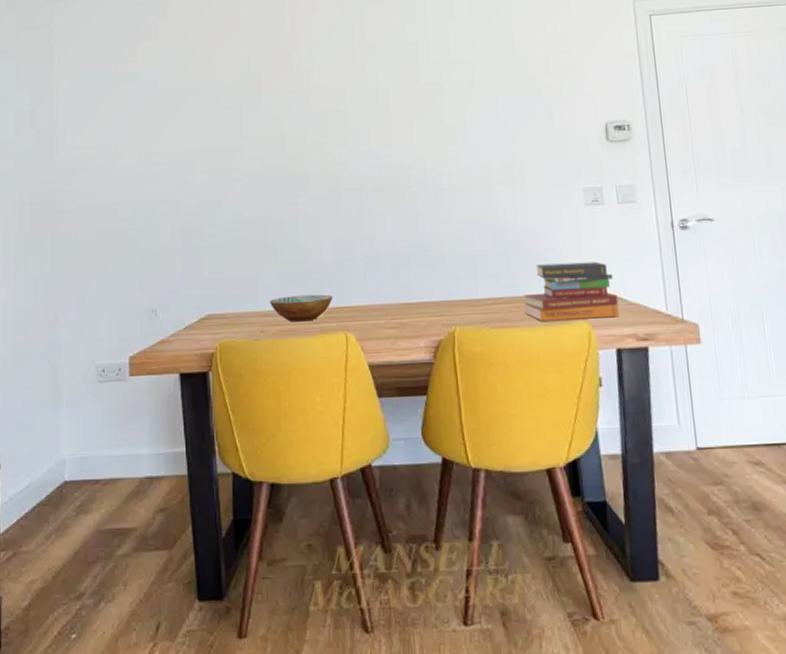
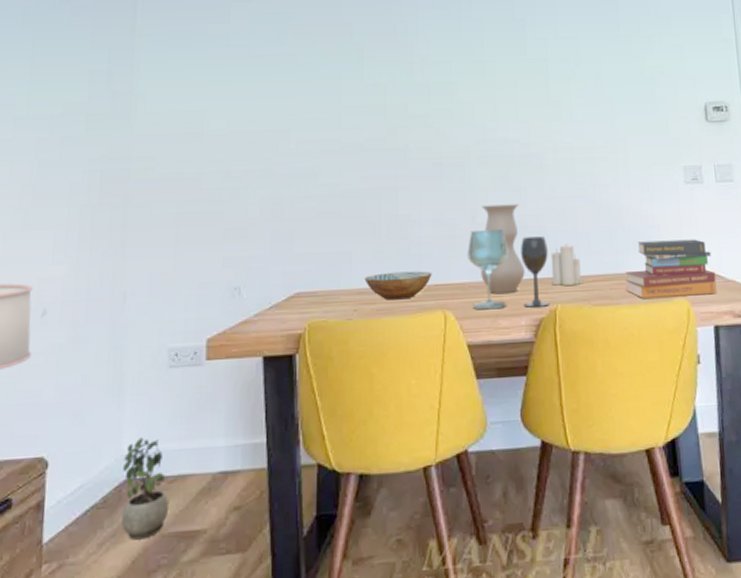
potted plant: none [63,444,104,534] -> present [122,437,170,540]
wine glass: none [365,254,407,332] -> present [466,230,509,310]
vase: none [379,228,423,317] -> present [481,204,525,294]
wine glass: none [417,260,449,330] -> present [520,236,550,308]
candle: none [448,267,481,309] -> present [551,244,583,287]

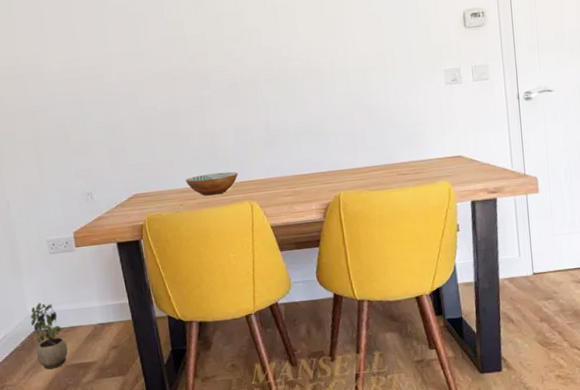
wine glass: present [466,230,509,310] -> none [264,134,299,199]
vase: present [481,204,525,294] -> none [273,112,313,186]
wine glass: present [520,236,550,308] -> none [307,138,335,195]
candle: present [551,244,583,287] -> none [333,142,361,177]
books: present [625,239,717,299] -> none [396,131,474,183]

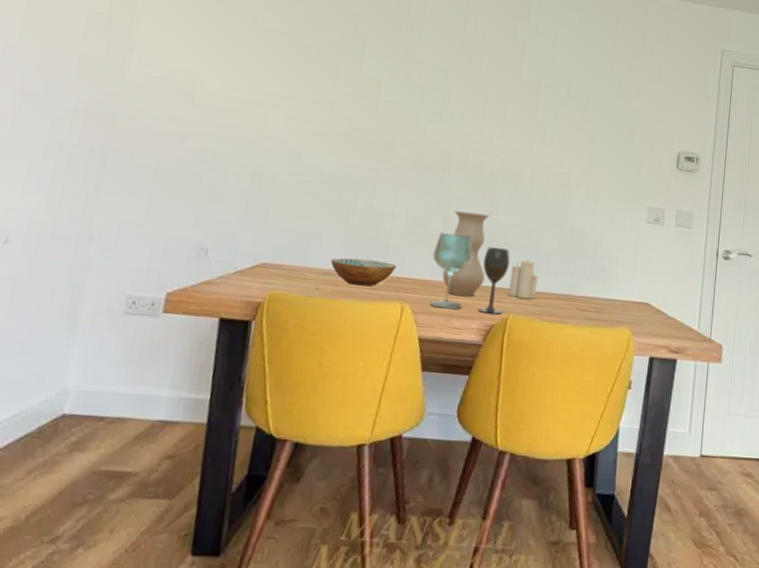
potted plant: present [30,302,68,370] -> none [53,376,106,473]
wine glass: none [264,134,299,199] -> present [430,233,473,310]
vase: none [273,112,313,186] -> present [442,210,490,297]
wine glass: none [307,138,335,195] -> present [477,247,510,315]
candle: none [333,142,361,177] -> present [508,259,538,300]

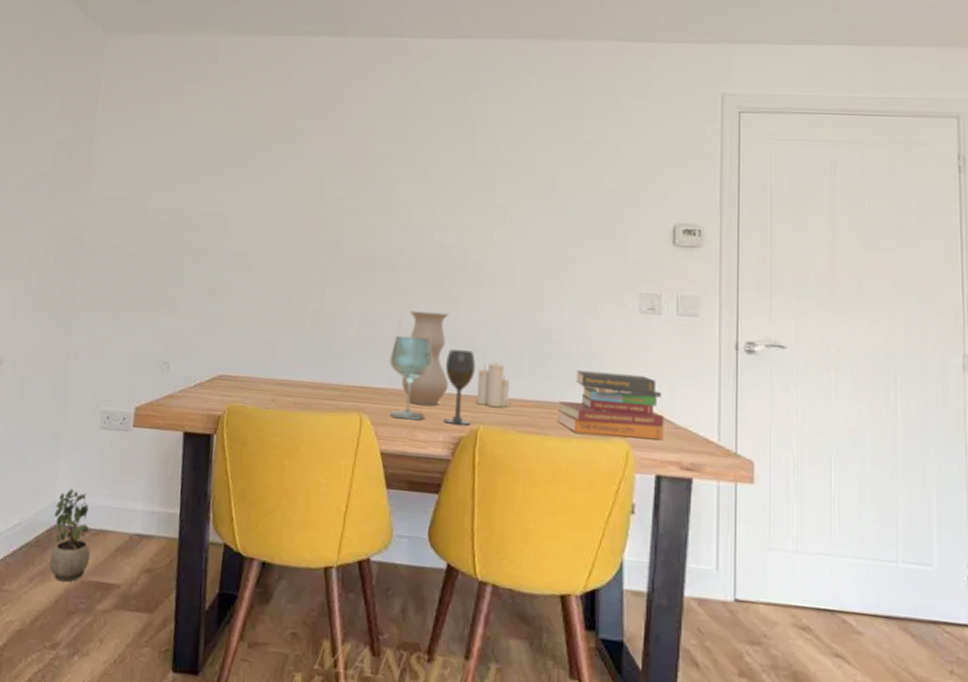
potted plant: none [53,376,106,473] -> present [49,488,91,582]
bowl: present [330,258,397,287] -> none [284,367,352,397]
books: none [575,269,660,329] -> present [558,370,664,441]

